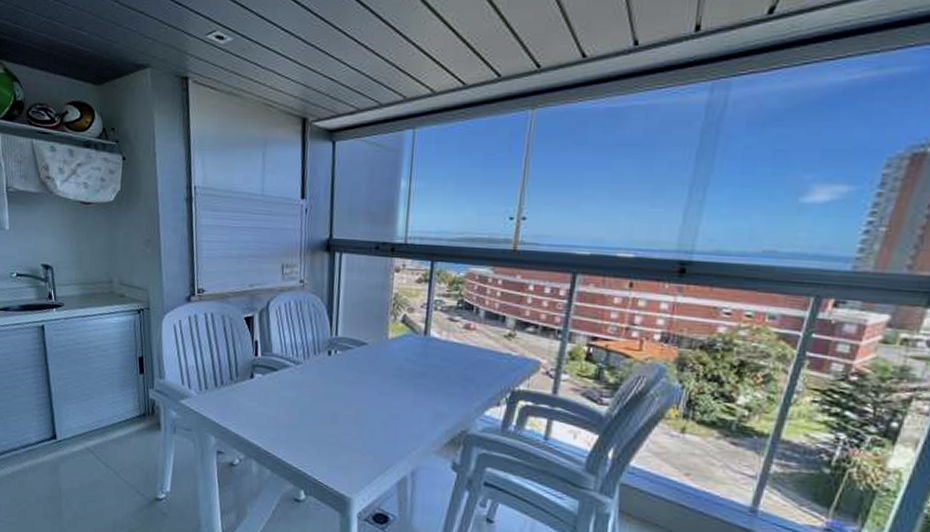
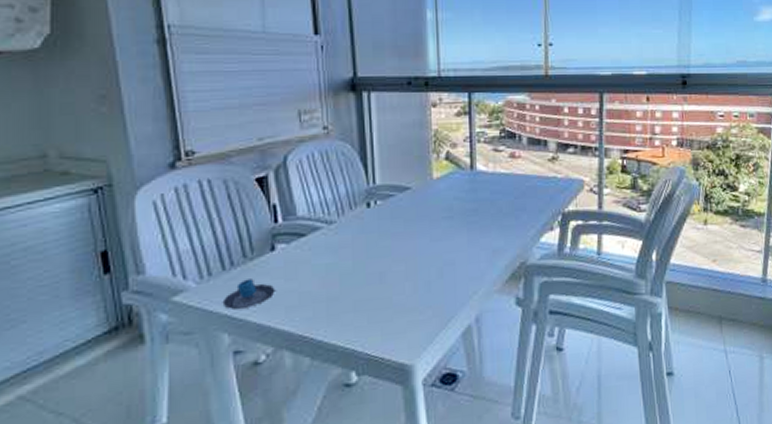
mug: none [213,397,251,420] -> present [222,279,275,309]

